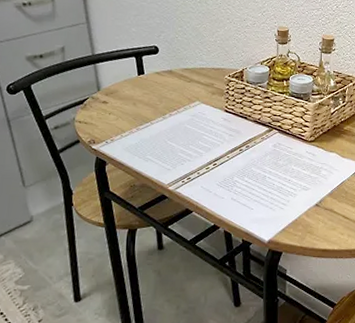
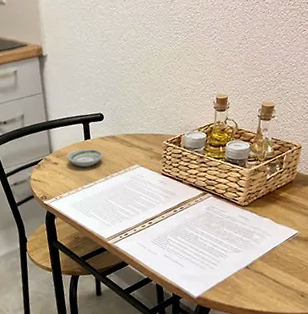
saucer: none [117,85,160,106] -> present [67,149,104,168]

